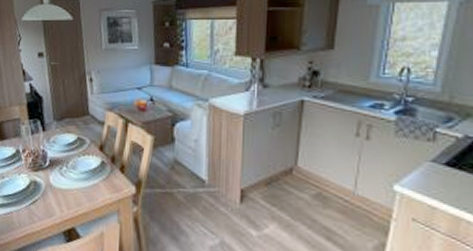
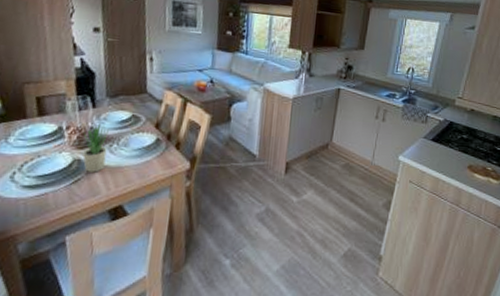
potted plant: none [37,146,58,194] -> present [82,123,109,173]

